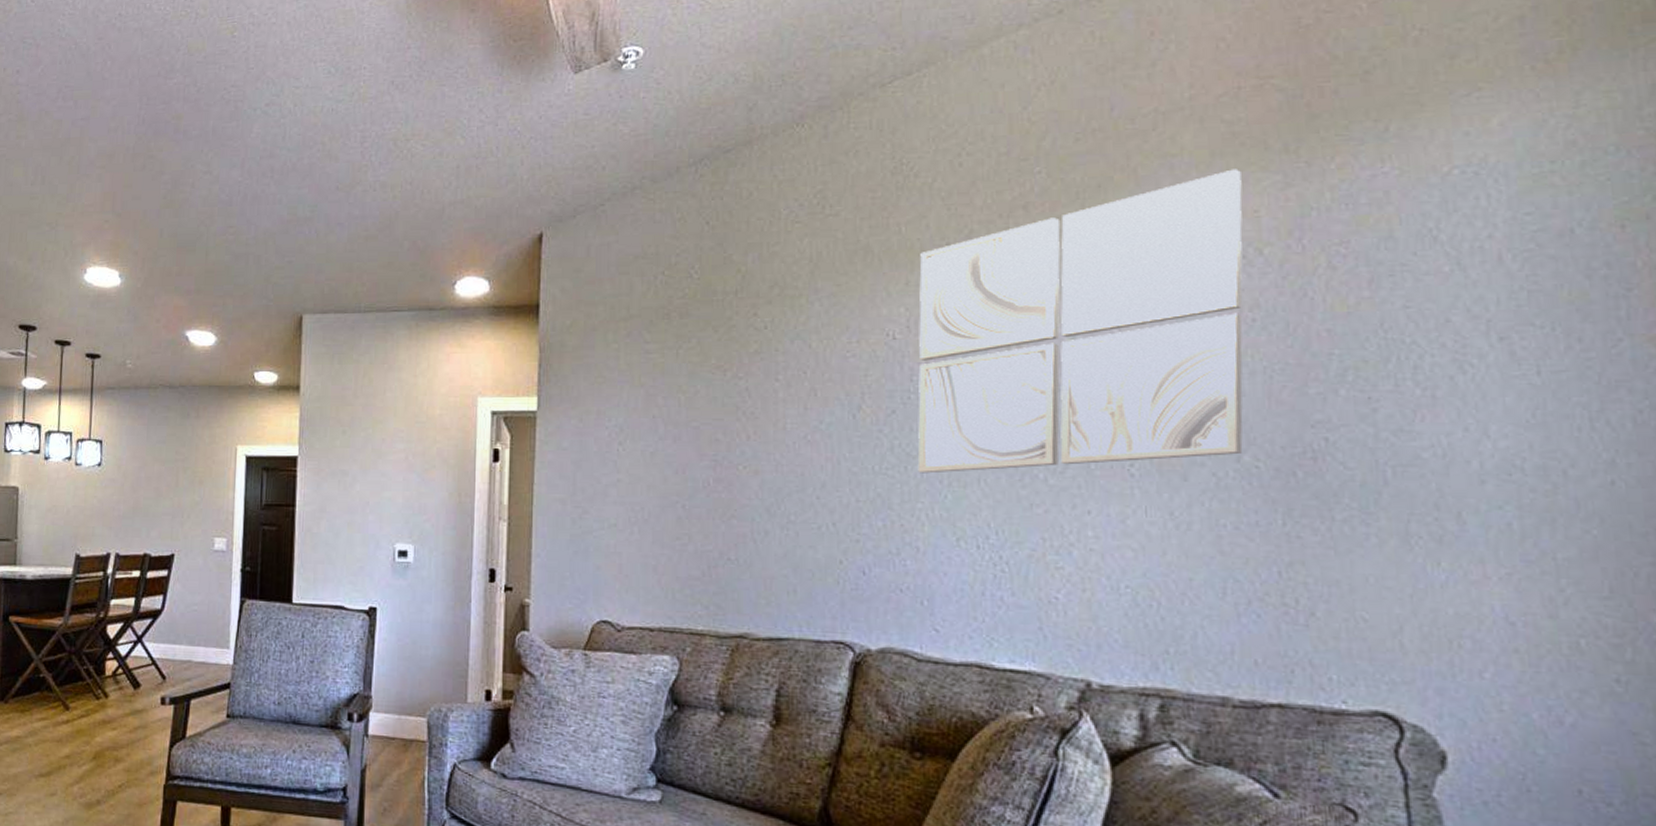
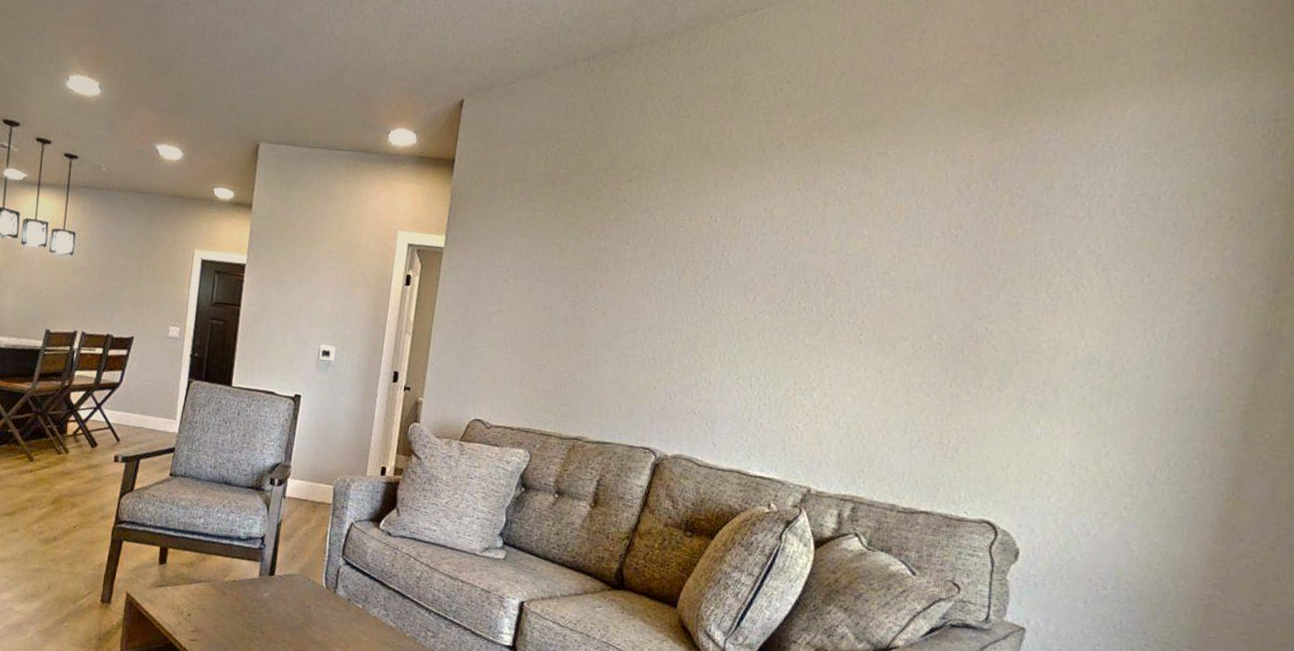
wall art: present [917,169,1243,474] -> none [718,121,967,334]

